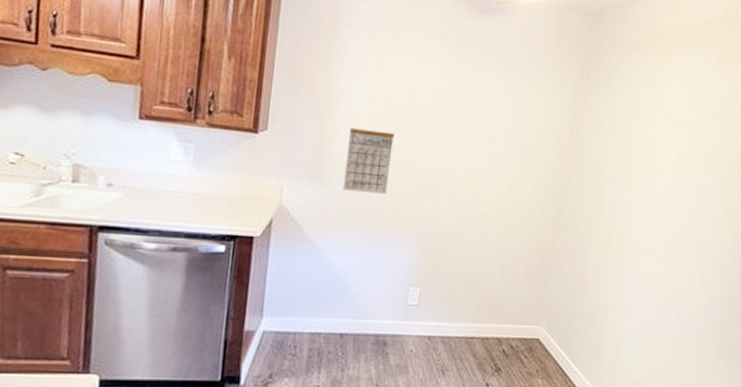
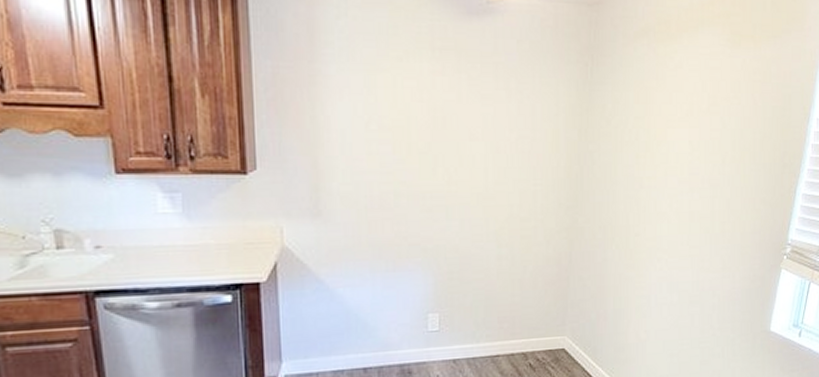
calendar: present [342,128,396,194] -> none [344,157,394,224]

